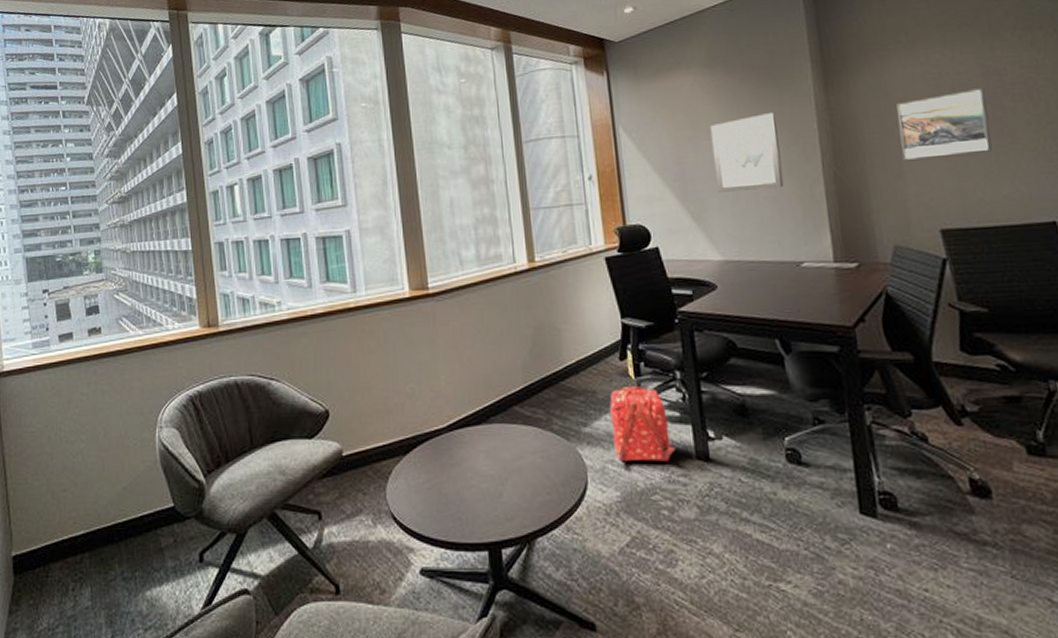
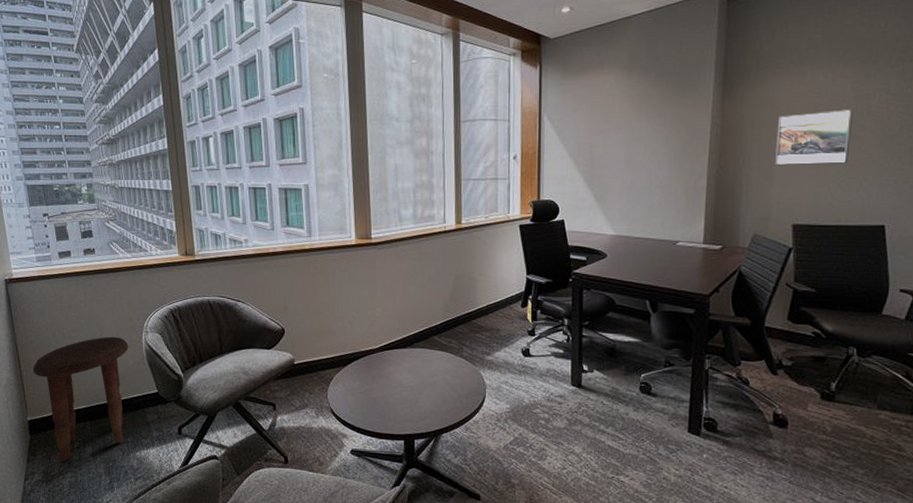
side table: none [21,436,139,613] -> present [33,336,129,463]
backpack: present [609,385,676,462] -> none [508,327,556,385]
wall art: present [709,113,784,193] -> none [619,115,676,179]

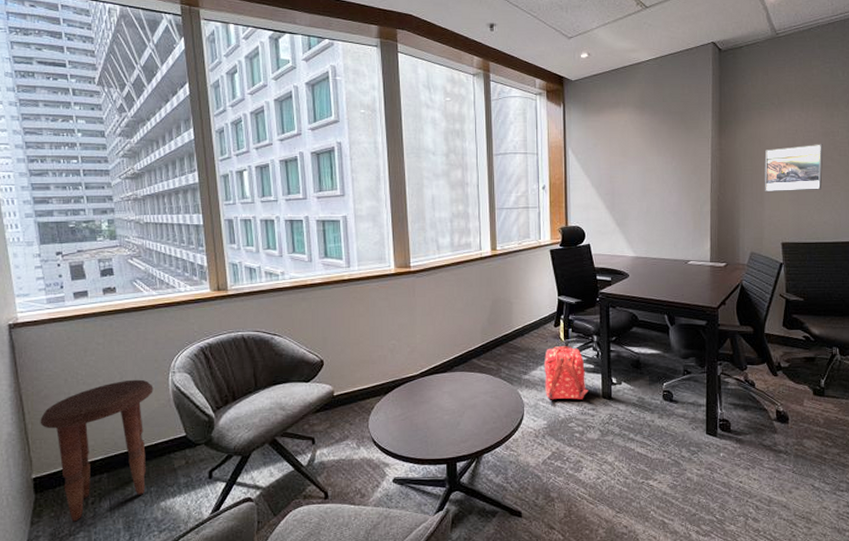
backpack: none [508,327,556,385] -> present [543,345,589,400]

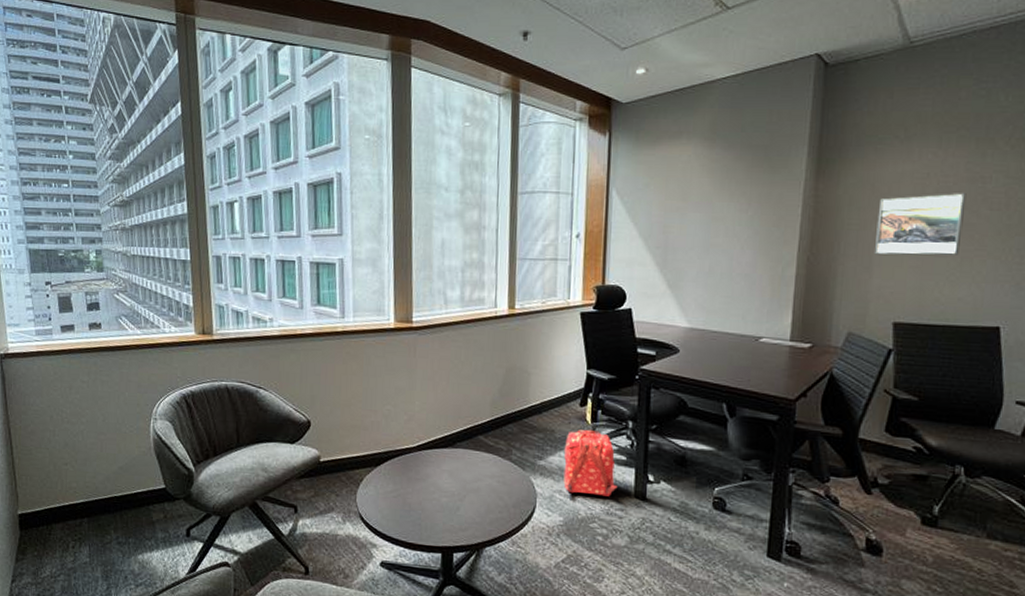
side table: present [40,379,153,522] -> none [26,422,135,564]

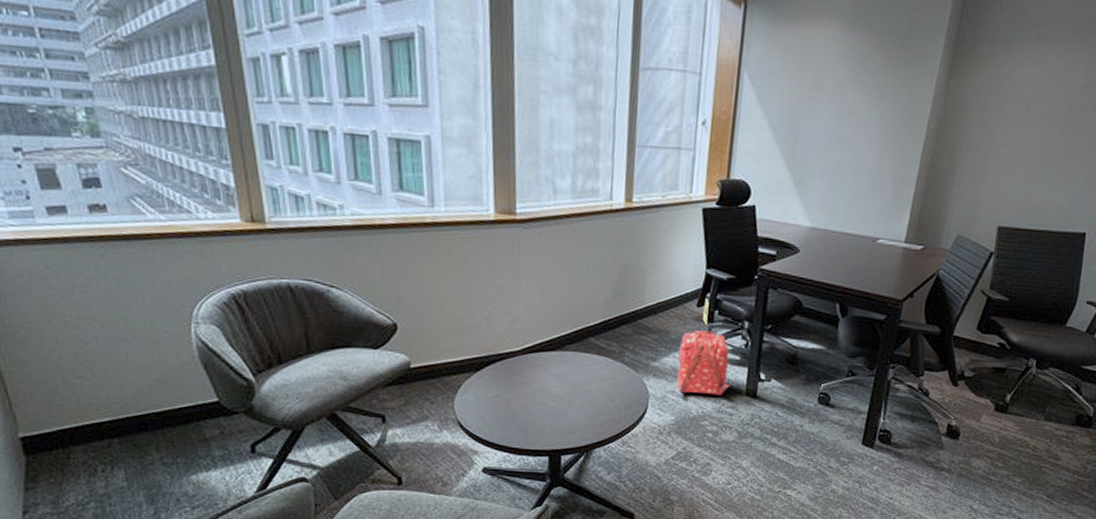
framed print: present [874,192,967,256] -> none [991,99,1080,162]

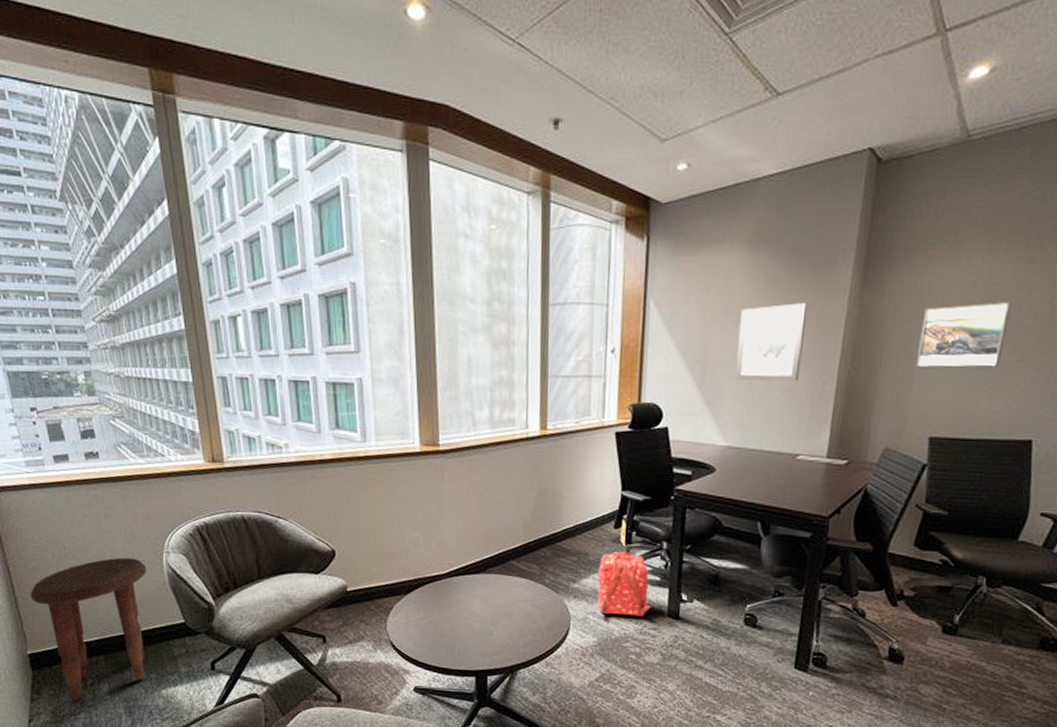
side table: none [20,327,171,491] -> present [30,557,147,702]
wall art: none [823,86,897,166] -> present [734,303,807,381]
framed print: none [991,99,1080,162] -> present [915,301,1012,369]

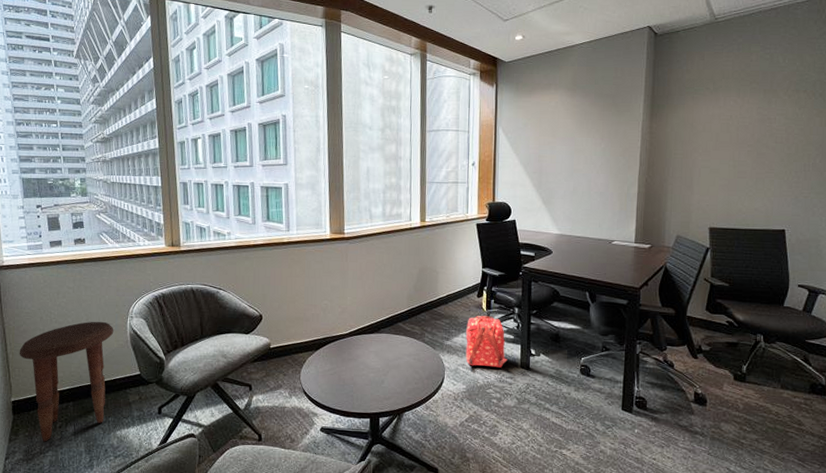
wall art: present [734,303,807,381] -> none [563,131,612,186]
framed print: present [915,301,1012,369] -> none [694,129,758,177]

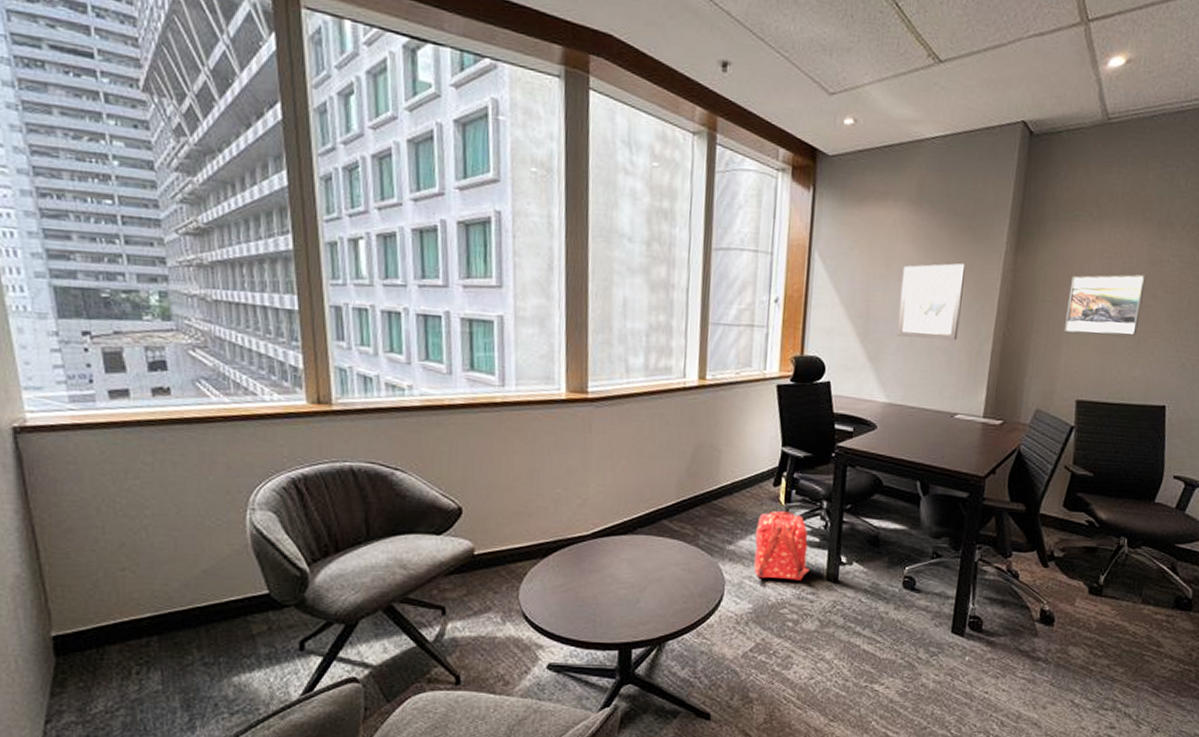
side table: present [19,321,114,442] -> none [61,515,224,696]
wall art: none [563,131,612,186] -> present [896,263,965,341]
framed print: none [694,129,758,177] -> present [1063,274,1147,336]

